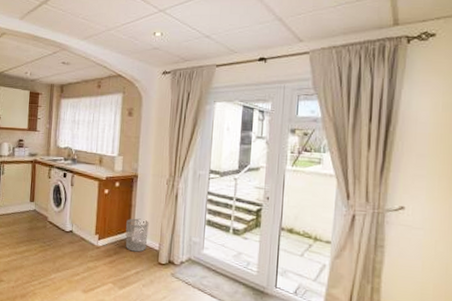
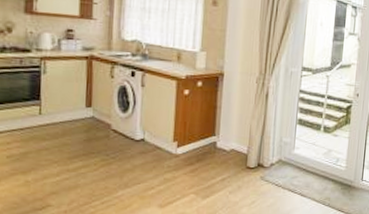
waste bin: present [125,218,149,252] -> none [209,121,237,158]

